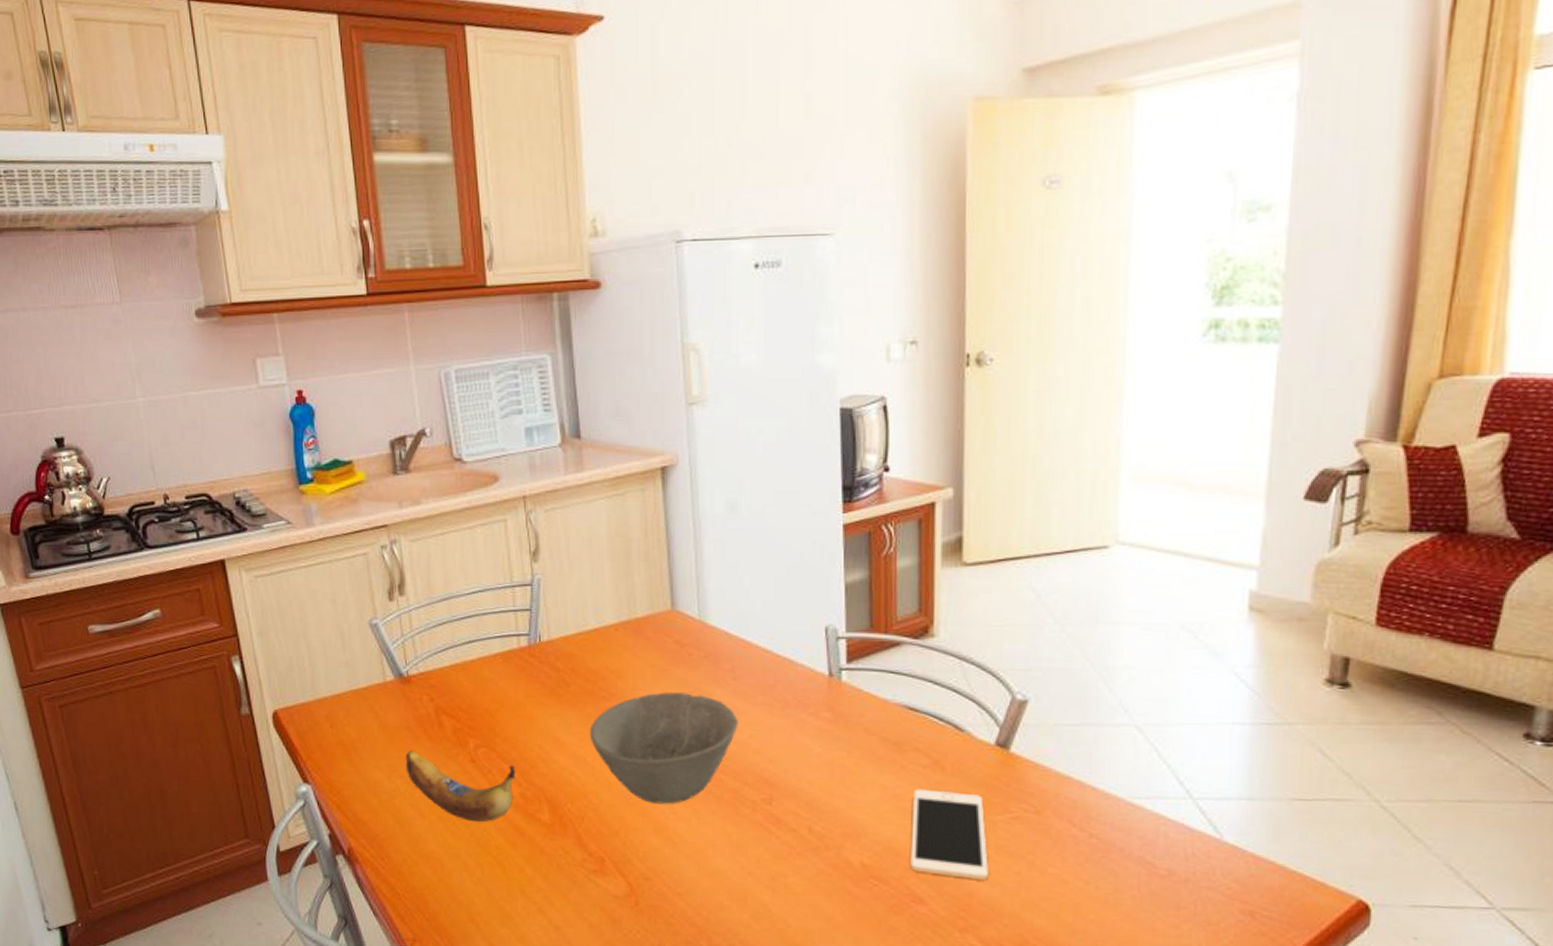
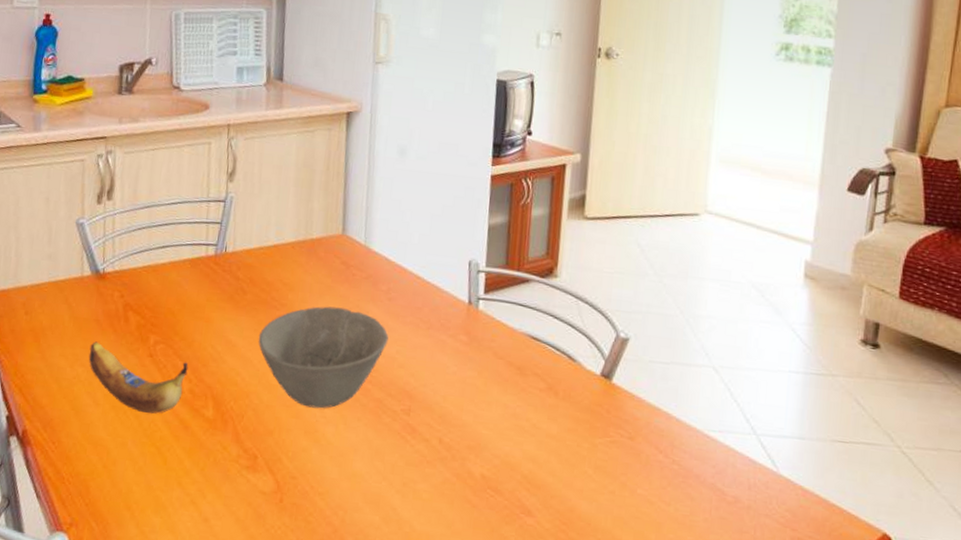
cell phone: present [910,789,988,880] -> none [523,409,588,497]

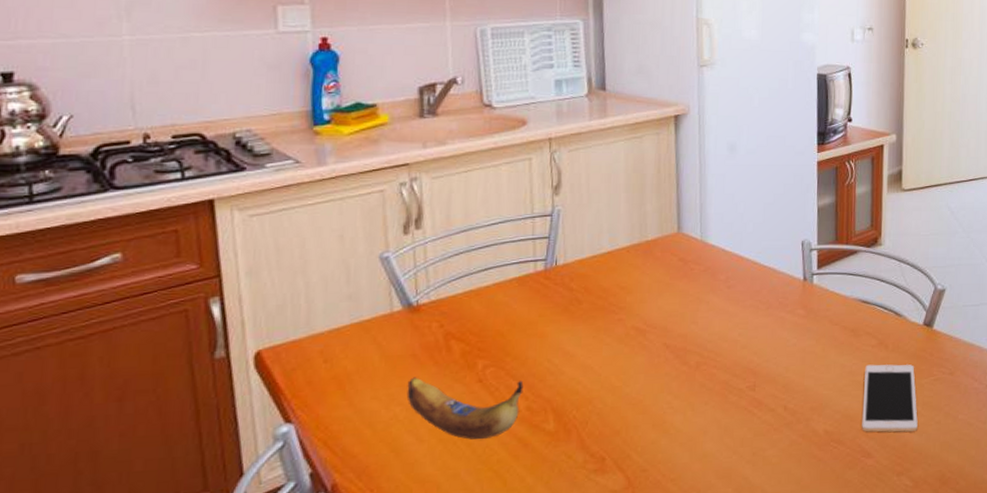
bowl: present [258,306,389,409] -> none [597,302,730,402]
cell phone: none [523,409,588,497] -> present [862,364,918,432]

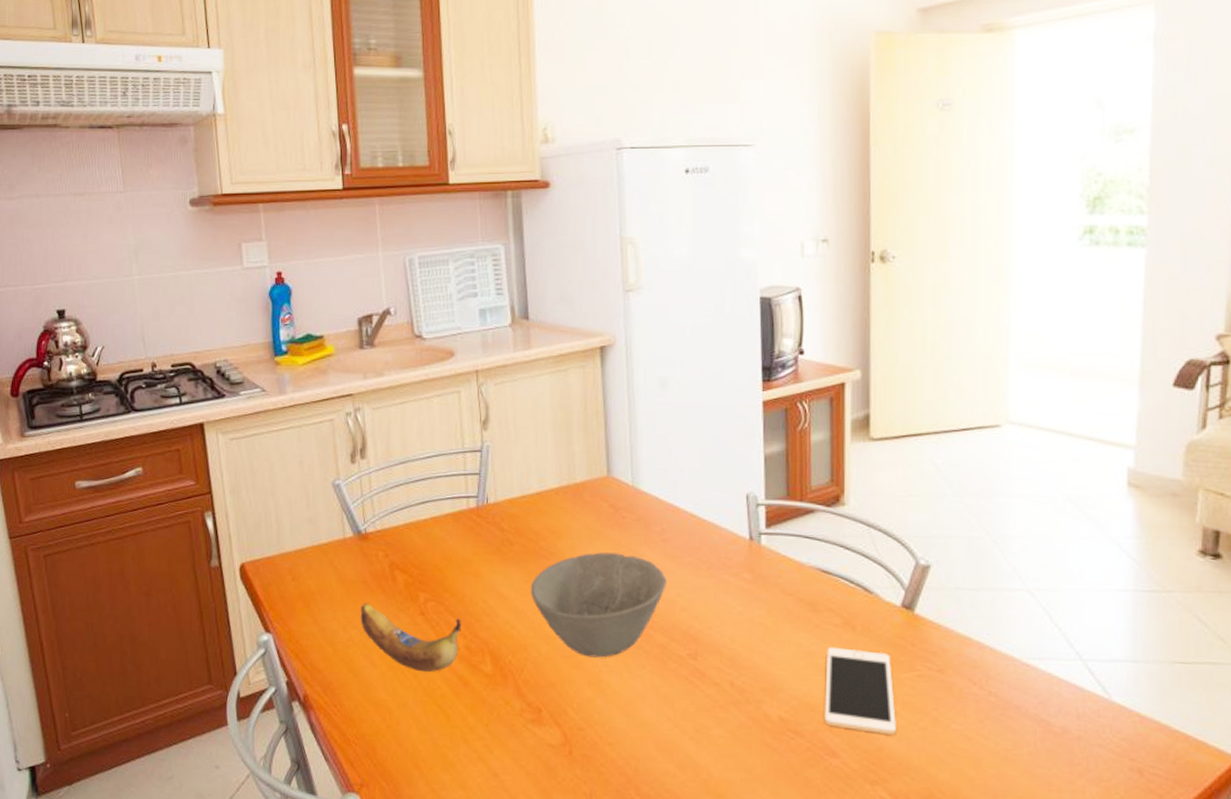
bowl: none [597,302,730,402] -> present [530,552,667,658]

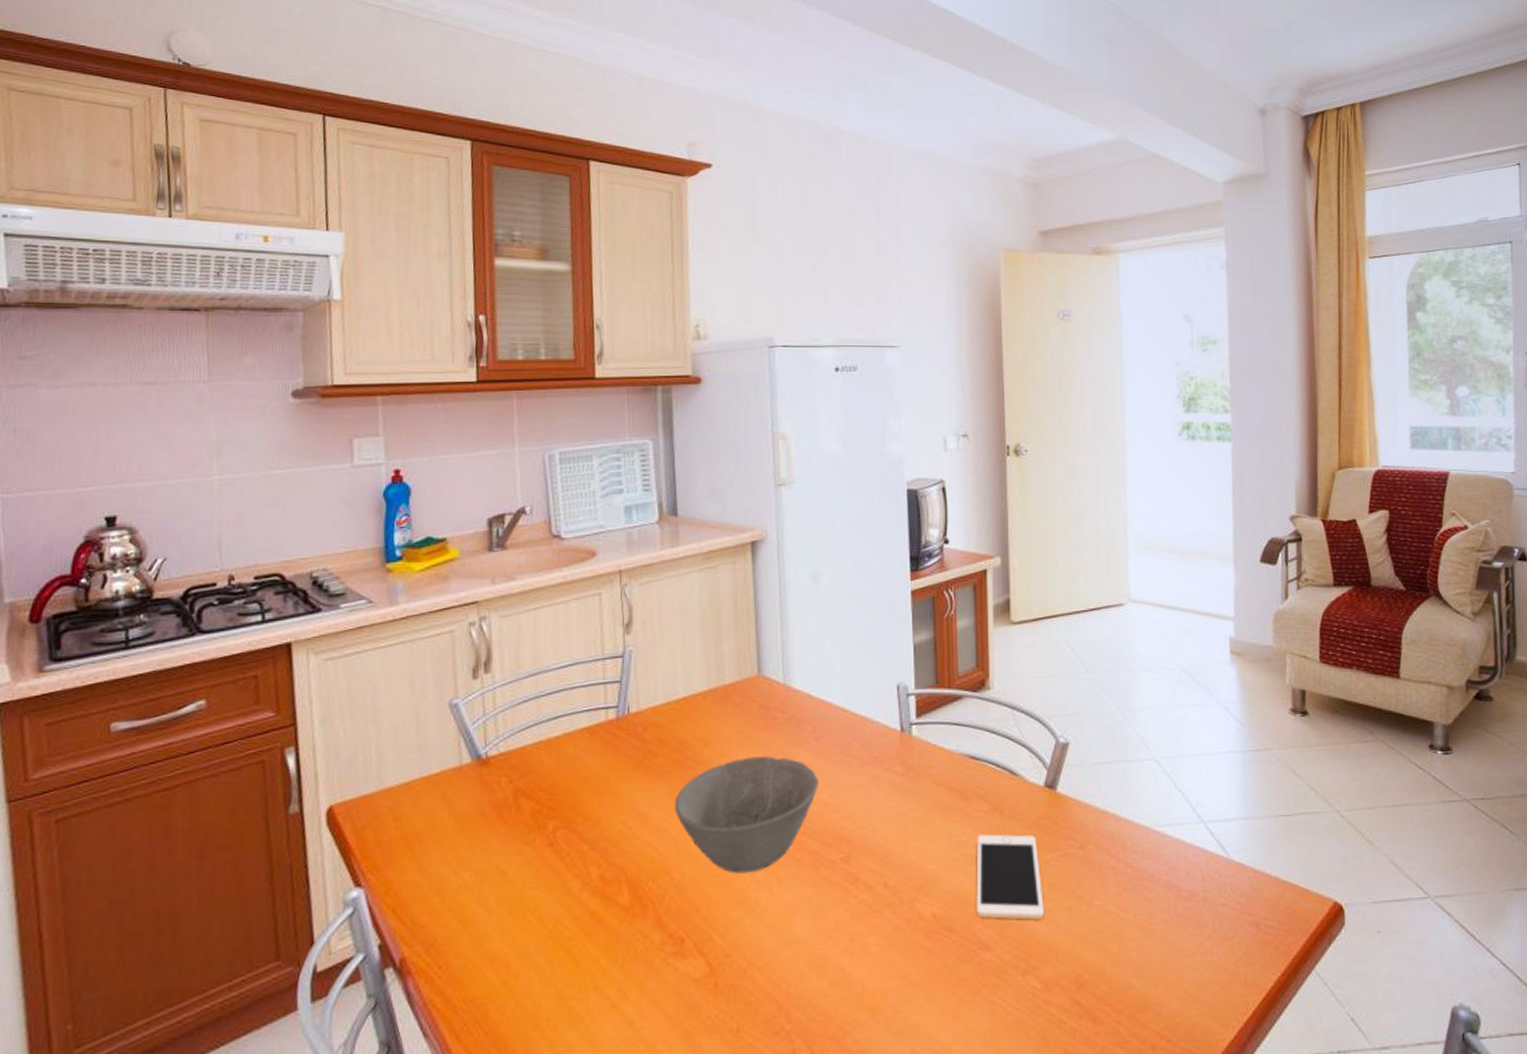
banana: present [360,603,462,673] -> none [475,838,596,913]

